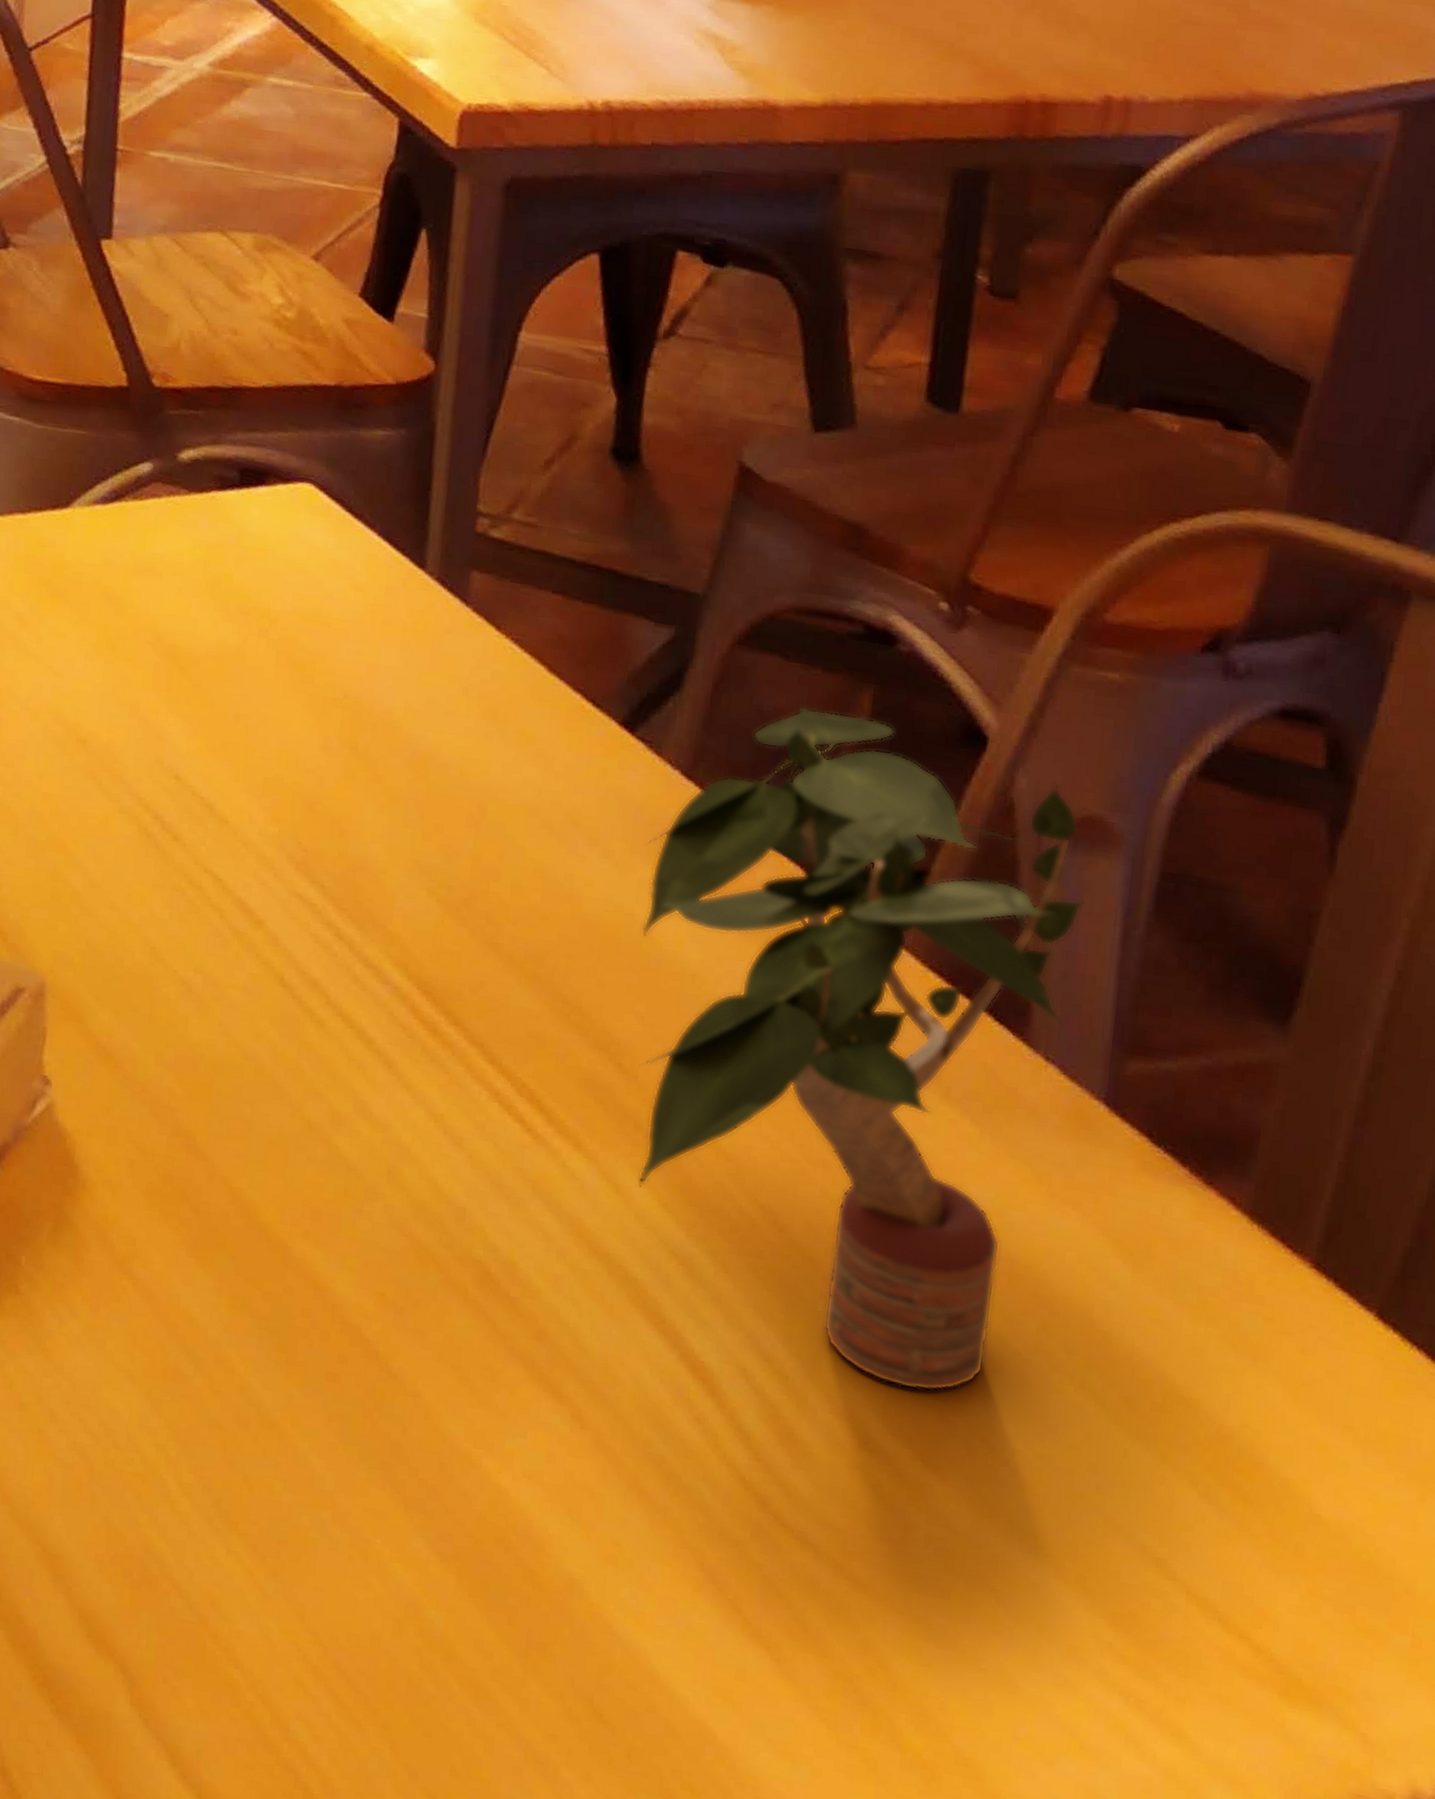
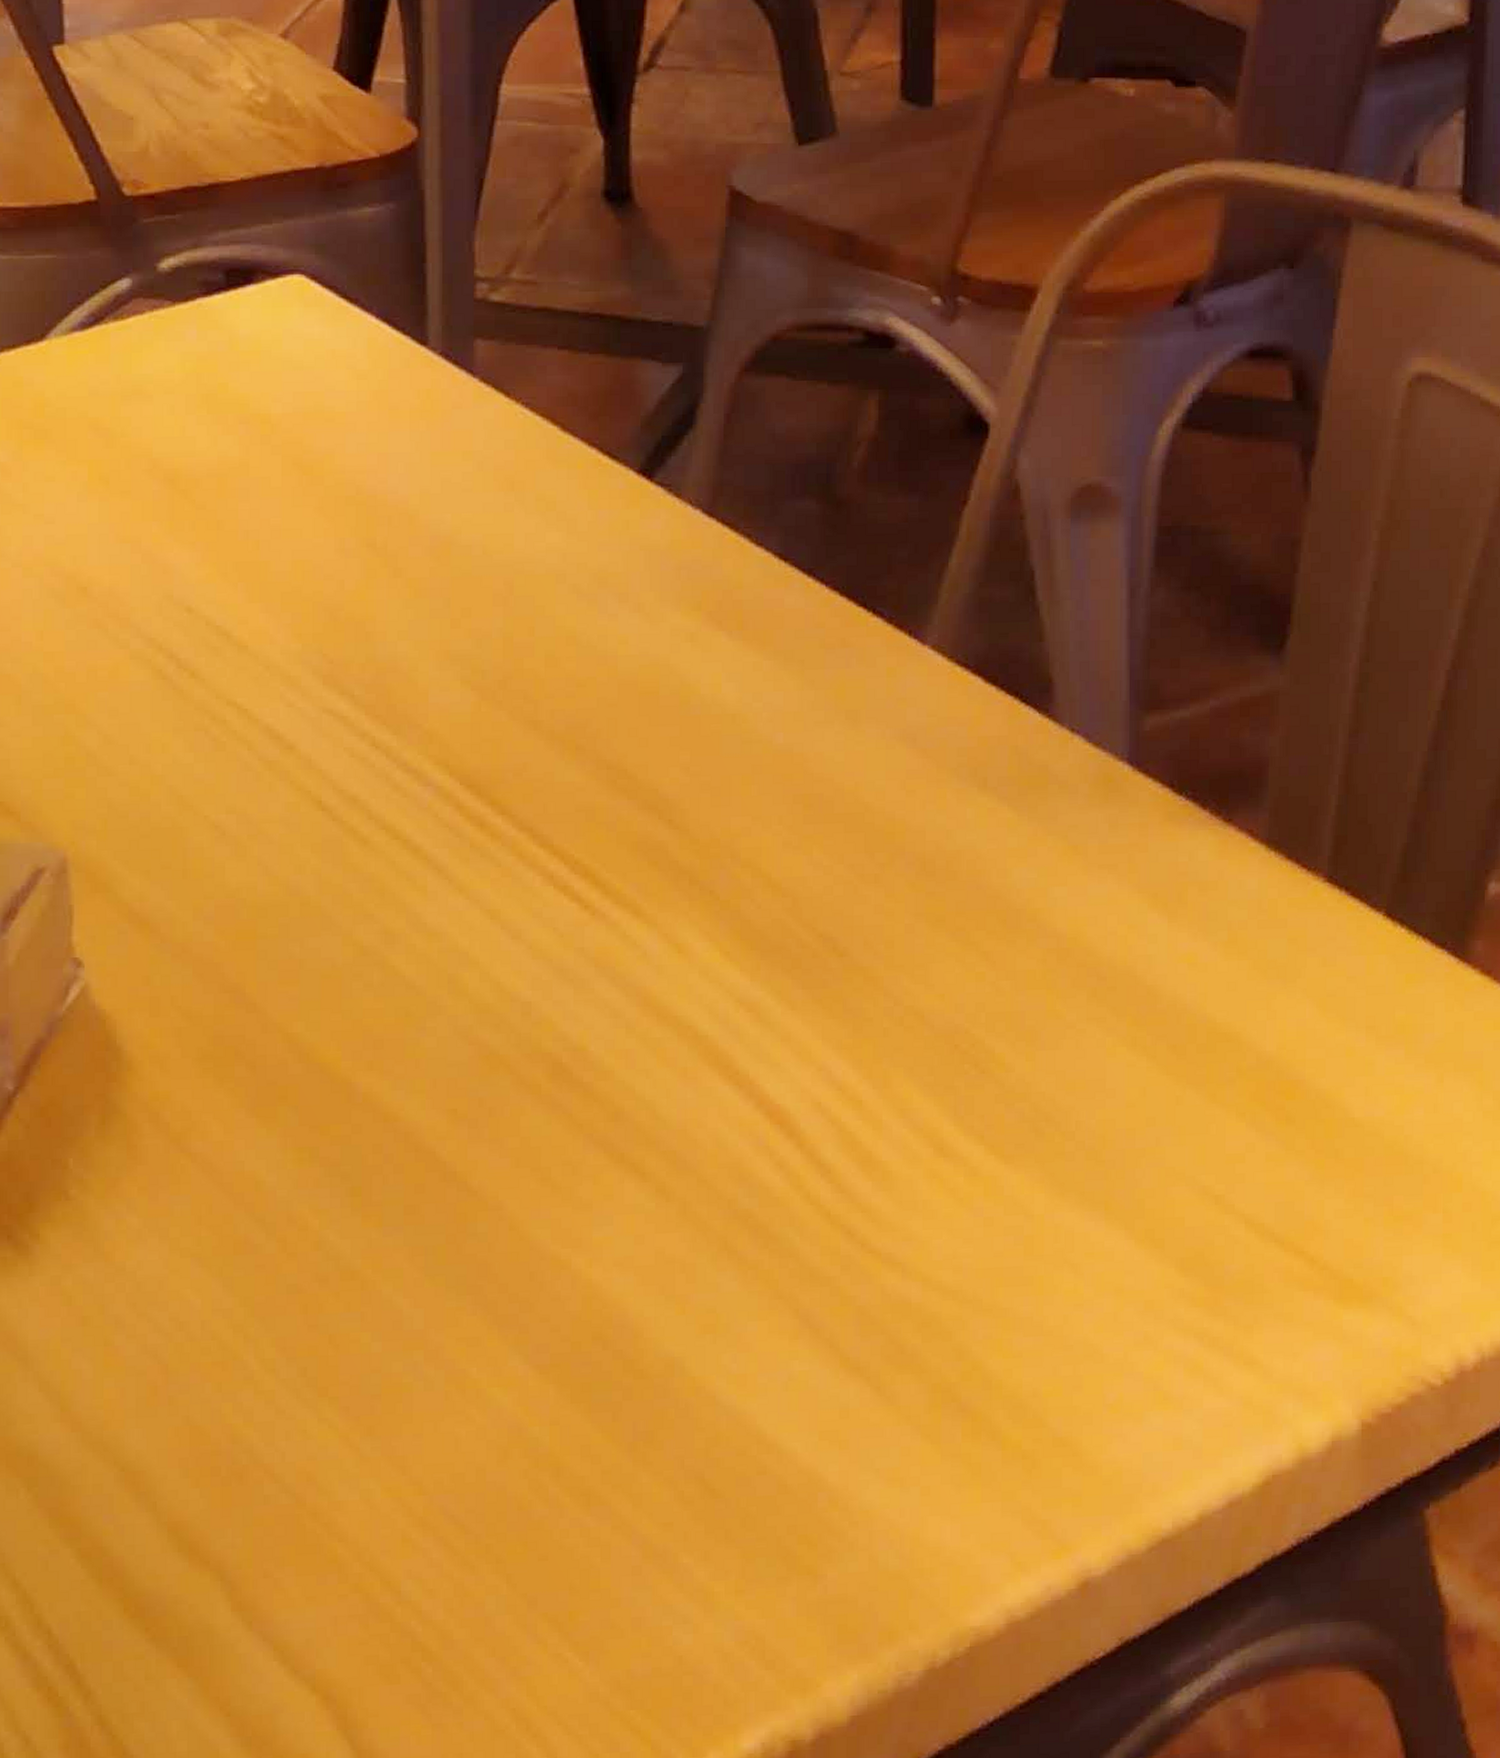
potted plant: present [638,707,1086,1392] -> none [673,423,1093,1086]

